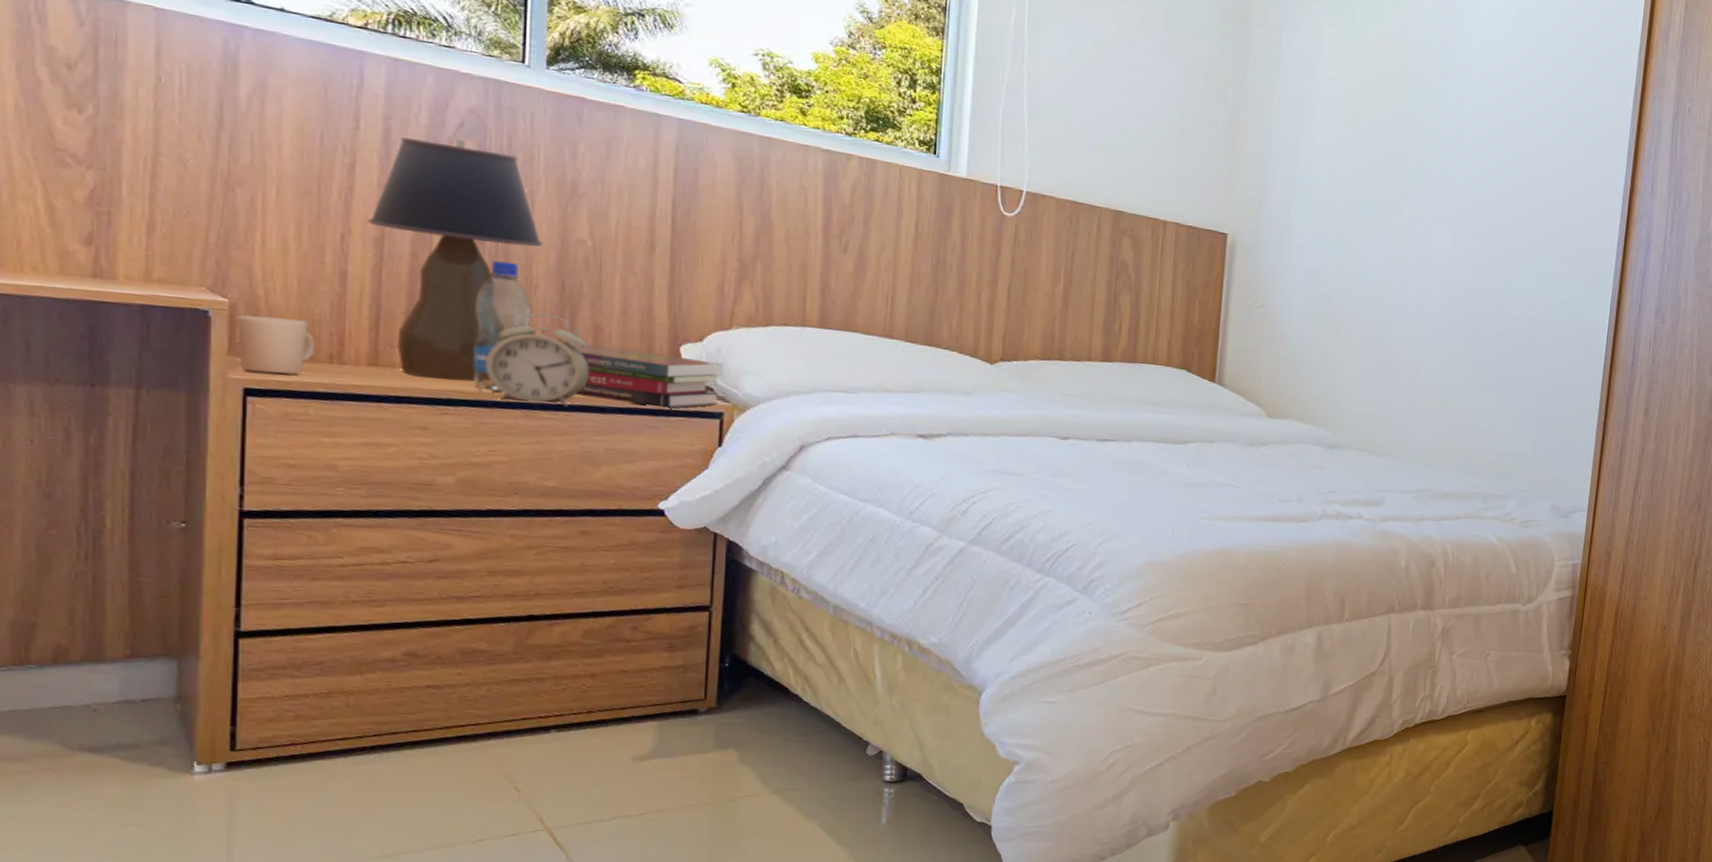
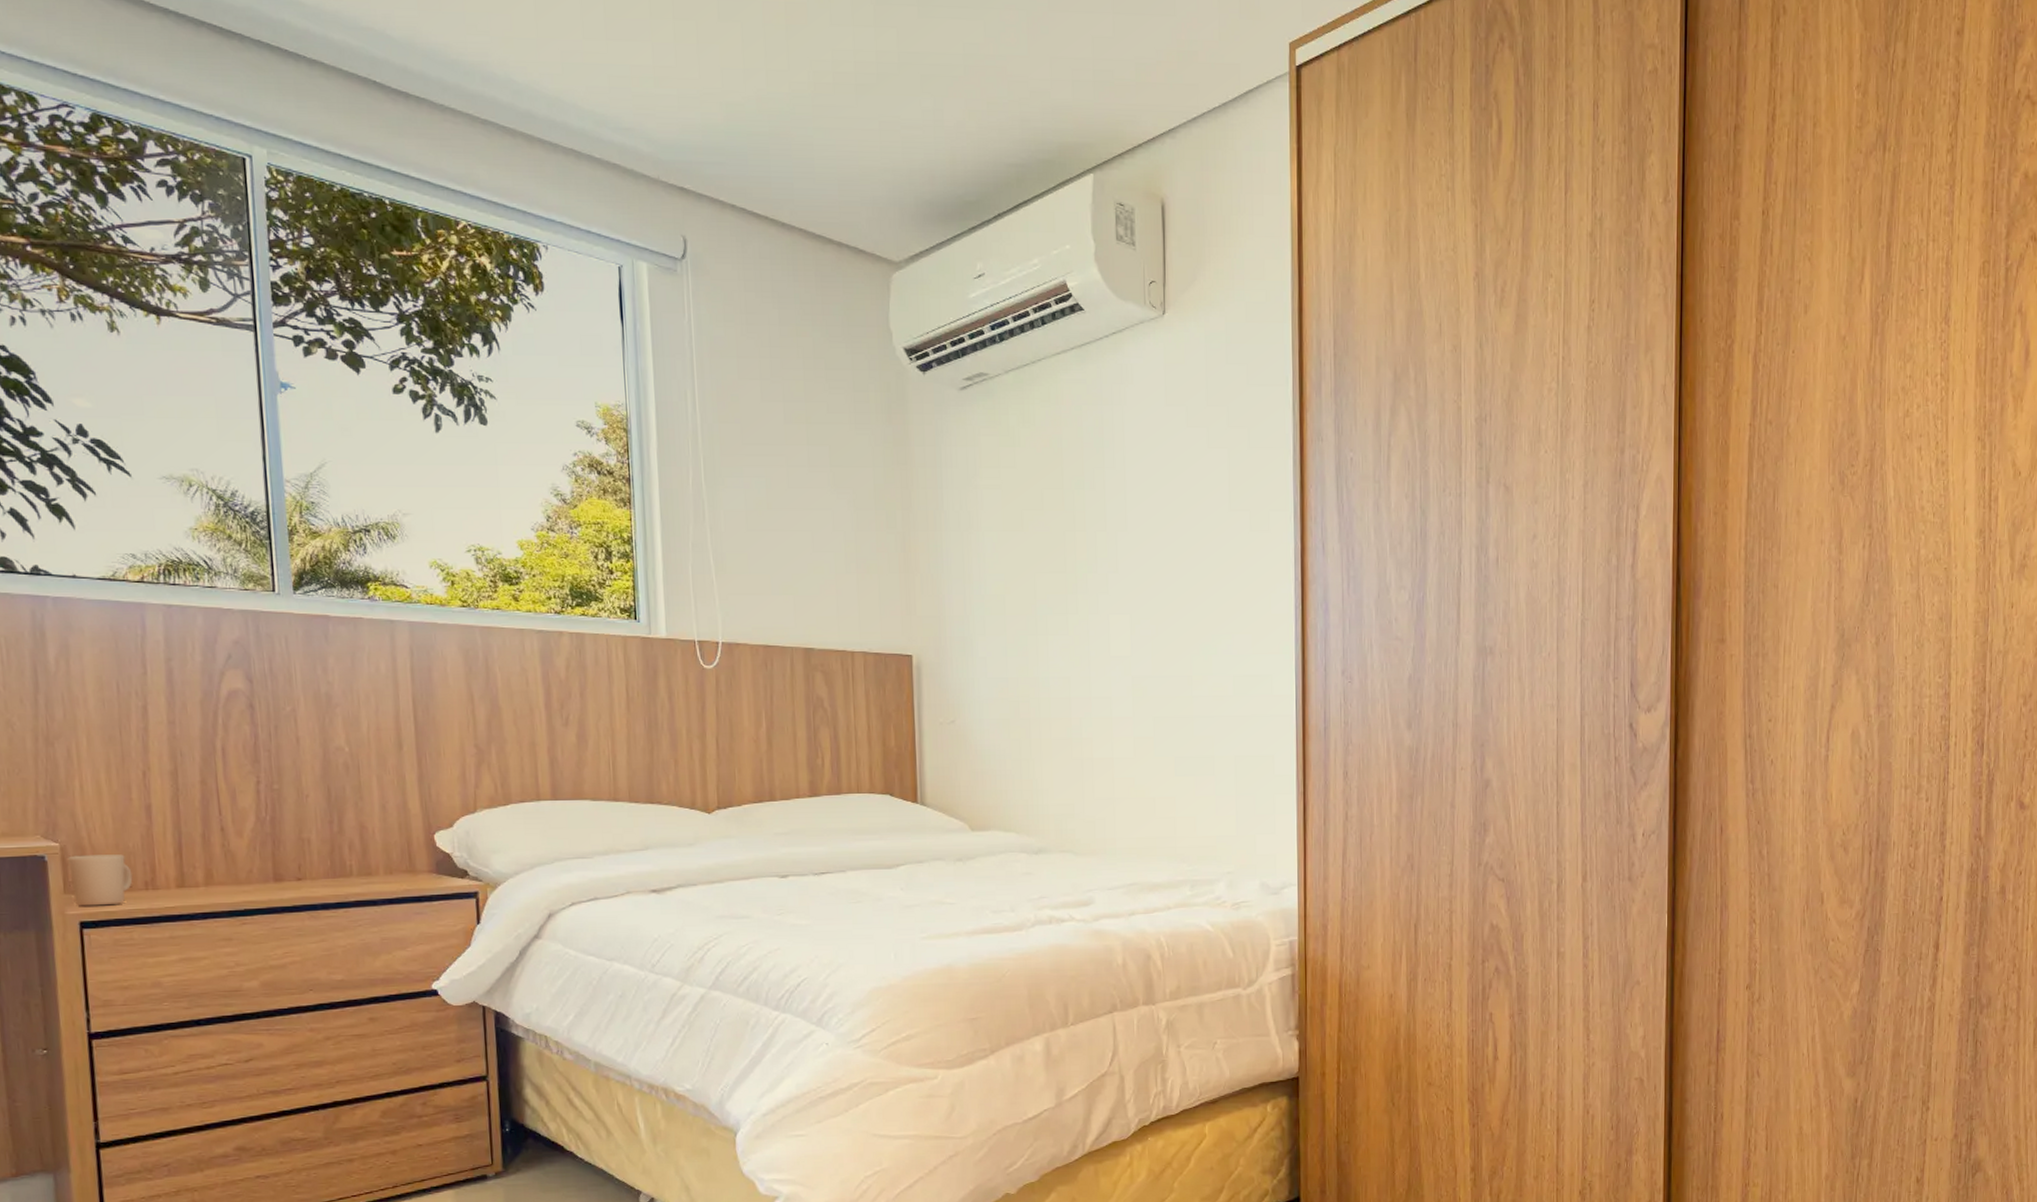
table lamp: present [368,137,544,381] -> none [163,670,309,892]
bottle: present [473,260,532,394] -> none [258,776,307,900]
alarm clock: present [485,313,590,408] -> none [272,820,360,906]
books: present [573,344,723,408] -> none [344,842,473,894]

